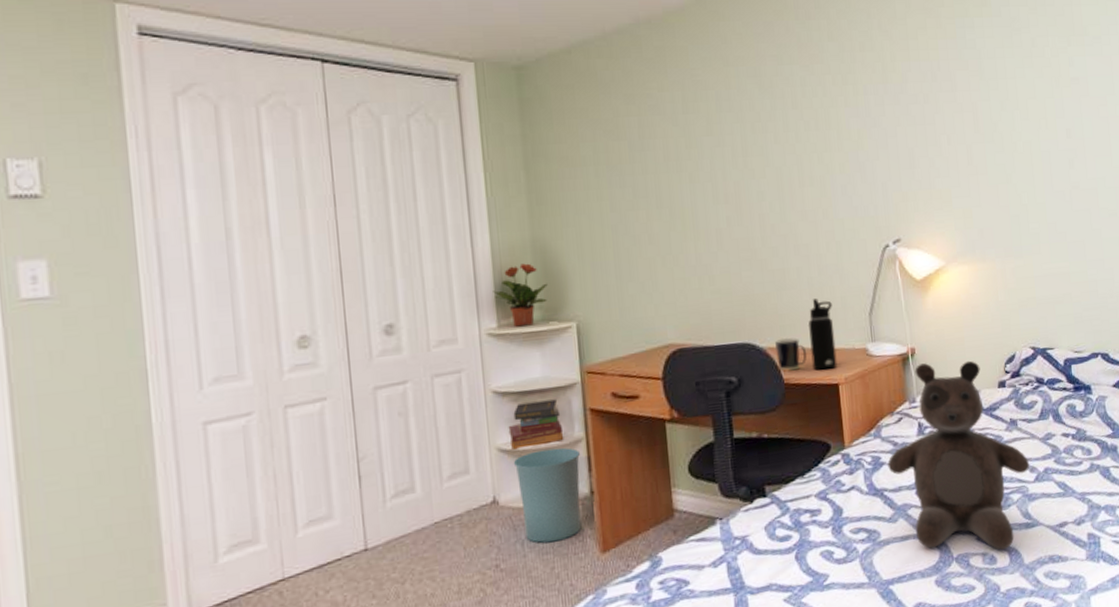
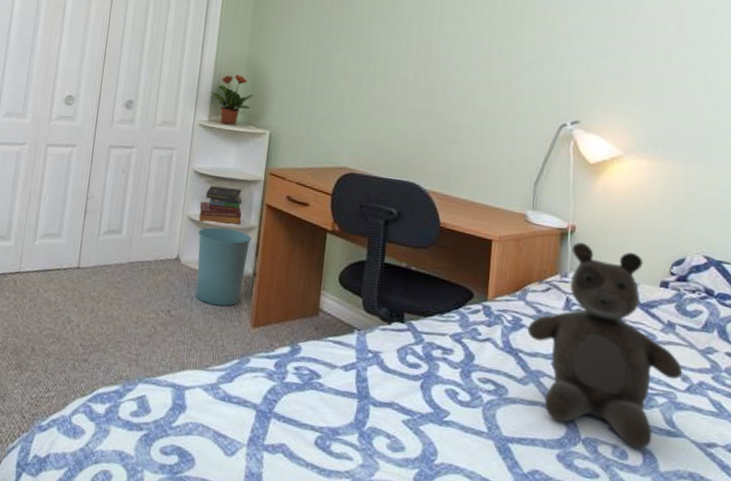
mug: present [775,337,807,372] -> none [437,185,466,218]
water bottle: present [807,298,838,370] -> none [470,157,499,225]

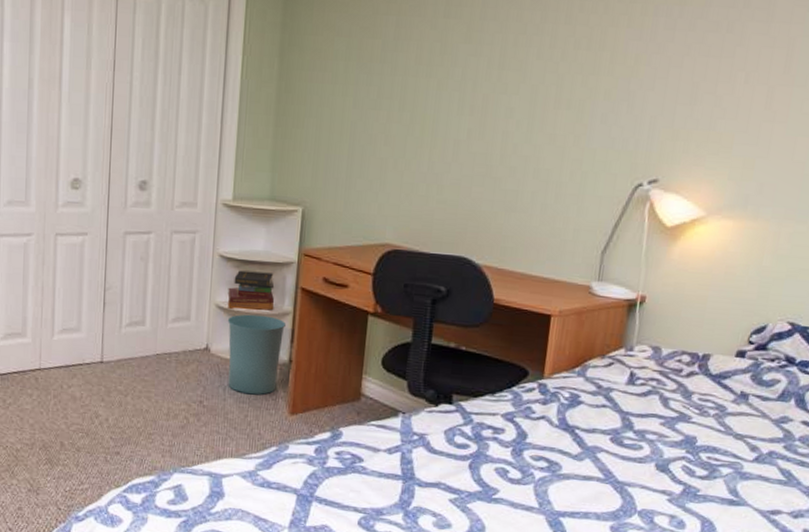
potted plant: present [210,74,253,125] -> none [233,145,283,203]
stuffed animal: present [527,242,683,449] -> none [585,314,753,518]

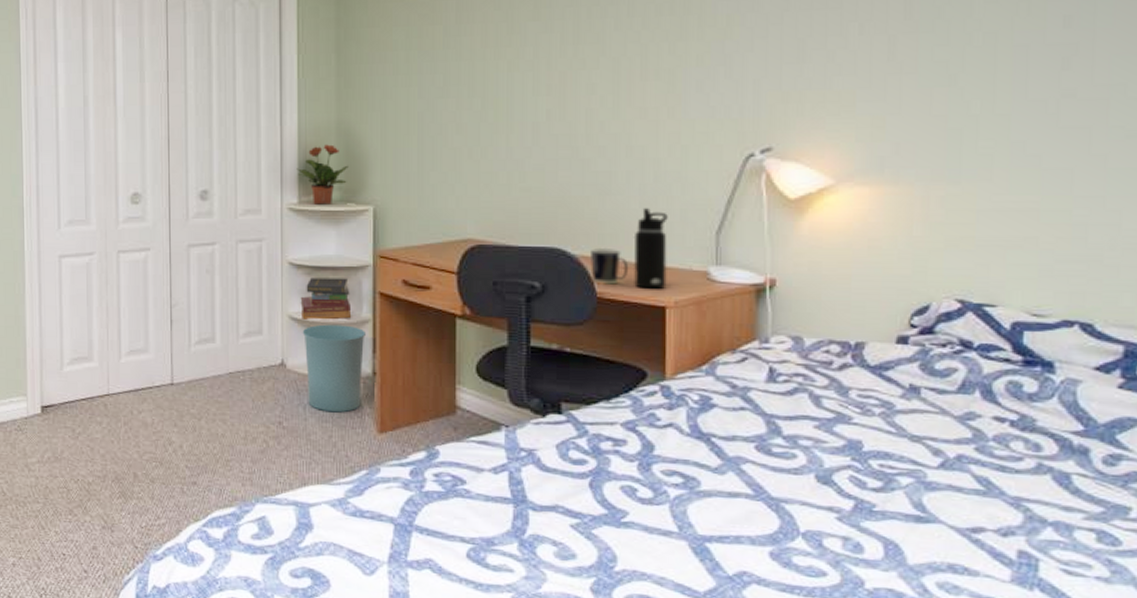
potted plant: none [233,145,283,203] -> present [296,144,349,205]
mug: none [491,259,524,293] -> present [591,247,628,285]
water bottle: none [527,226,563,299] -> present [633,208,668,289]

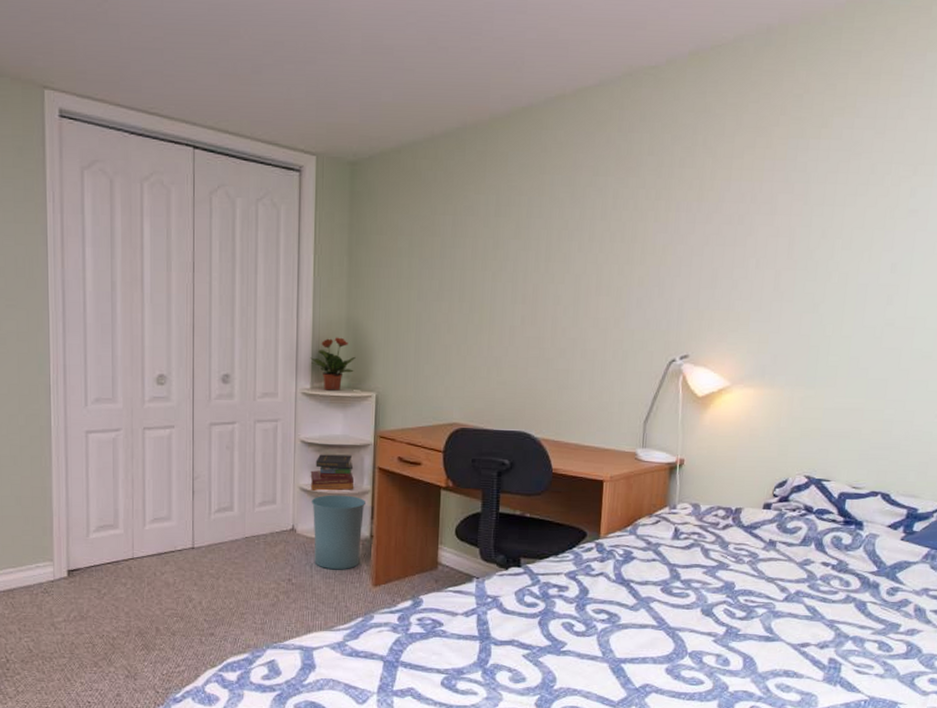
mug: present [591,247,628,285] -> none [549,432,577,462]
water bottle: present [633,208,668,289] -> none [581,401,609,466]

